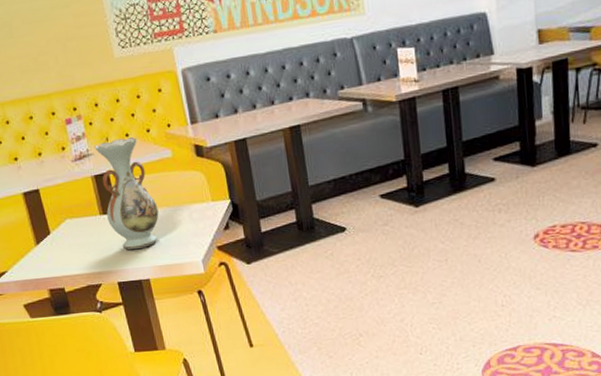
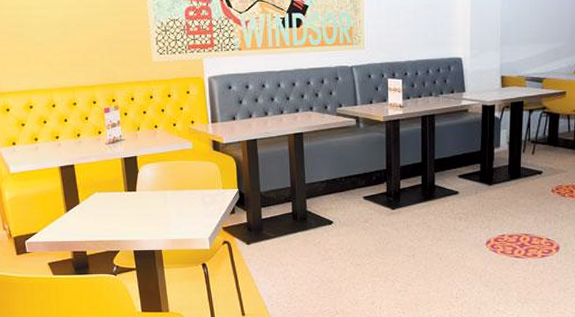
vase: present [94,137,159,250] -> none [127,129,176,224]

